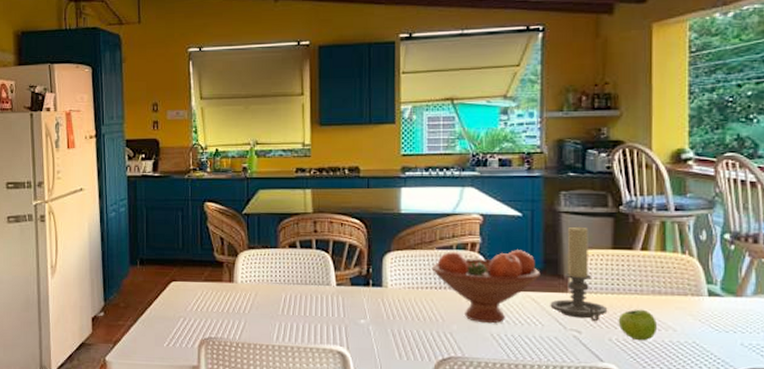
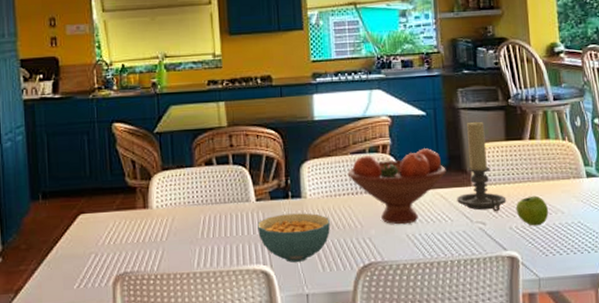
cereal bowl: none [337,300,411,348] -> present [257,213,331,262]

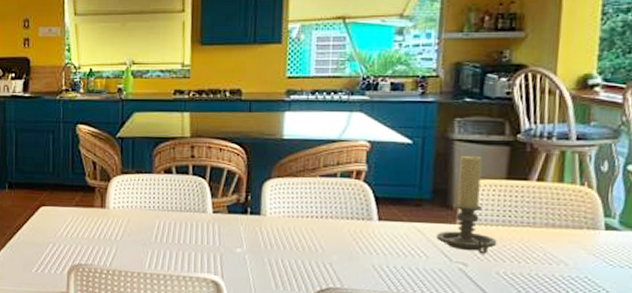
cereal bowl: present [257,213,331,262] -> none [212,229,290,277]
fruit bowl: present [347,148,446,225] -> none [313,179,428,255]
fruit: present [515,195,549,226] -> none [507,242,549,275]

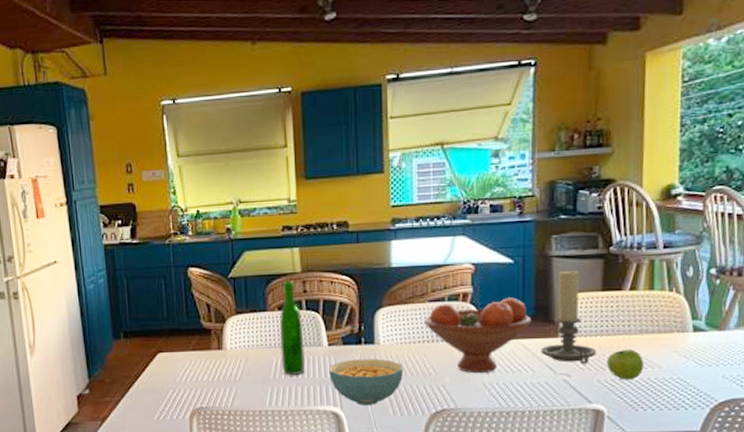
wine bottle: none [163,144,189,241] -> present [280,280,306,376]
cereal bowl: none [212,229,290,277] -> present [329,359,404,405]
fruit bowl: none [313,179,428,255] -> present [424,297,532,374]
fruit: none [507,242,549,275] -> present [606,349,645,380]

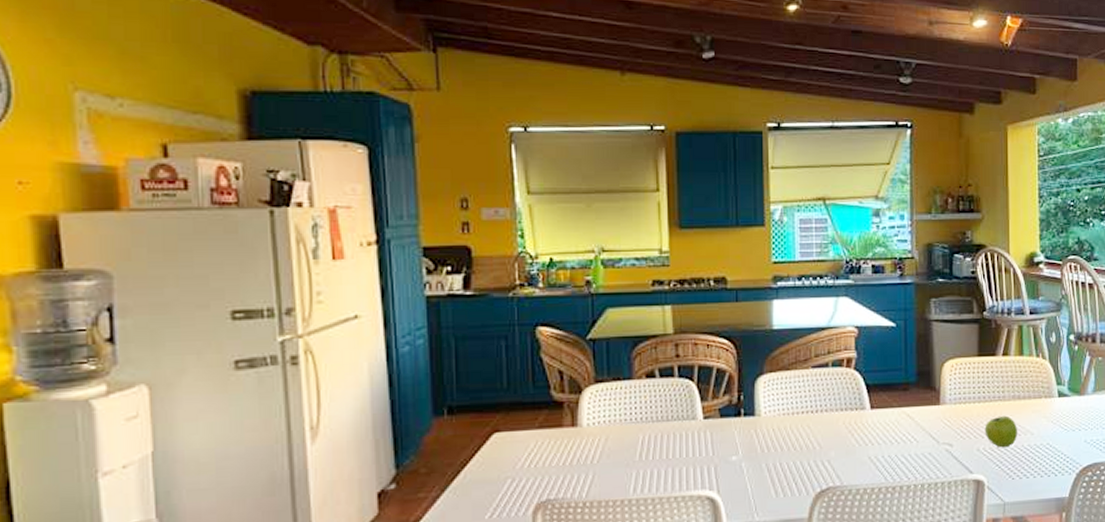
wine bottle: present [280,280,306,376] -> none [647,343,678,456]
cereal bowl: present [329,359,404,405] -> none [704,432,787,487]
fruit bowl: present [424,297,532,374] -> none [807,363,914,446]
candle holder: present [541,270,597,364] -> none [924,334,976,433]

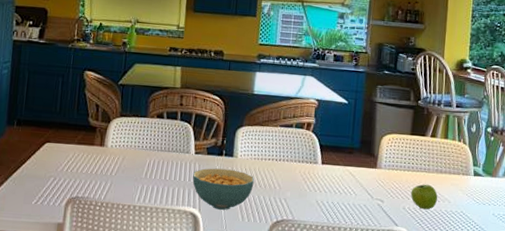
cereal bowl: none [704,432,787,487] -> present [192,168,255,210]

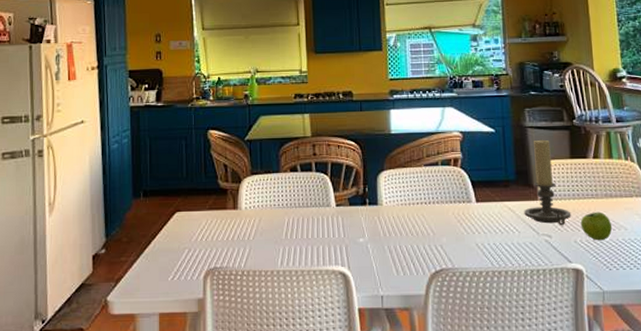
cereal bowl: present [192,168,255,210] -> none [337,219,405,265]
candle holder: none [362,114,404,193] -> present [524,139,572,226]

